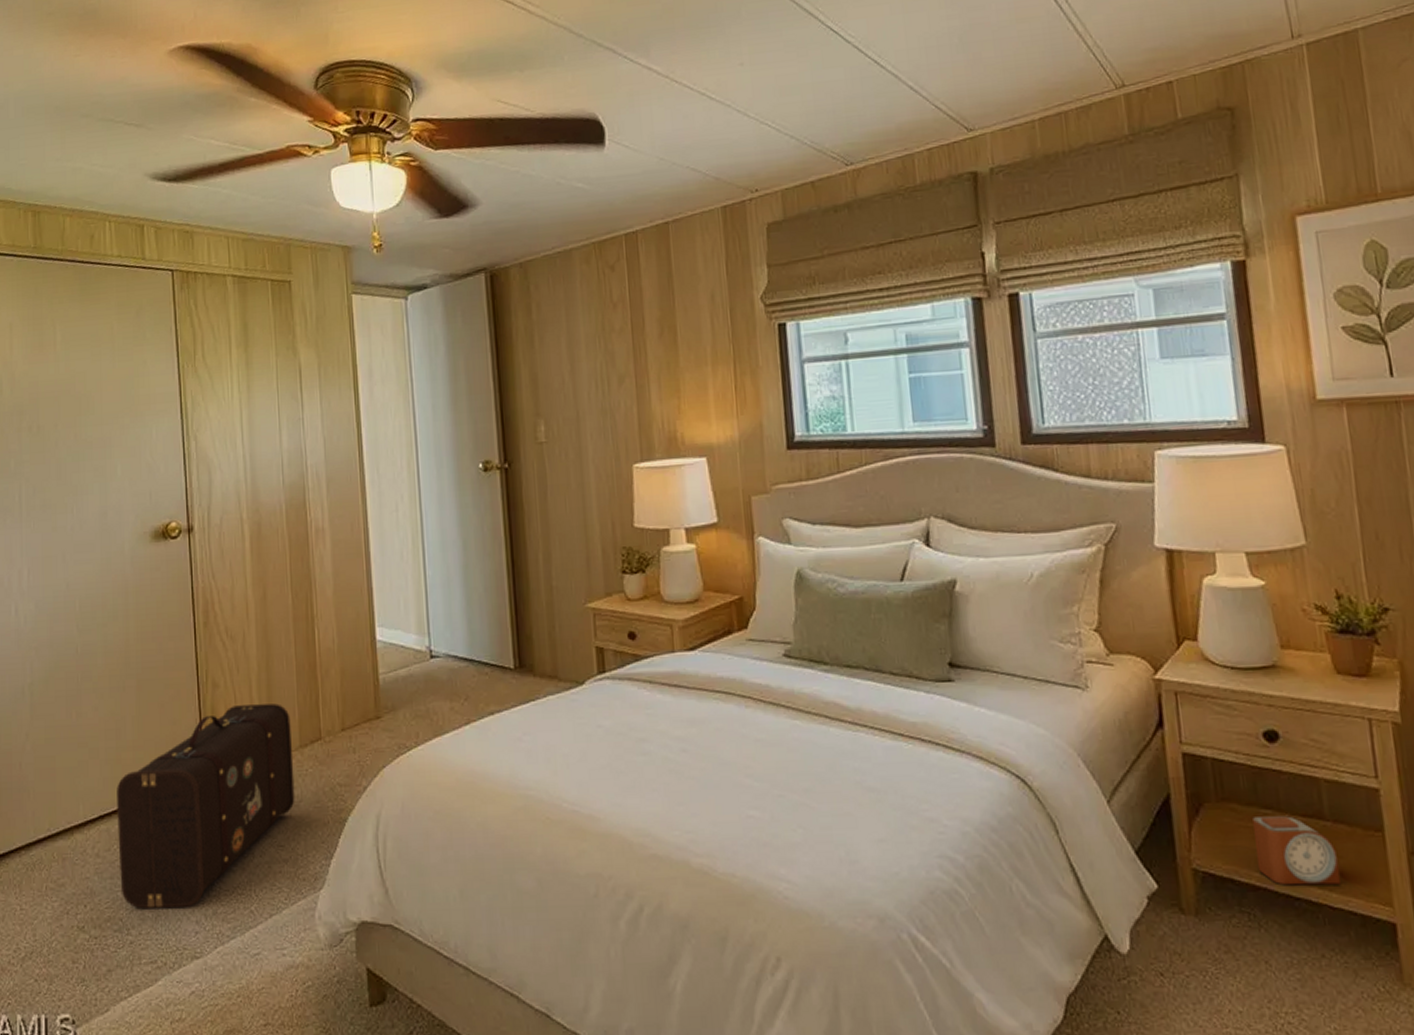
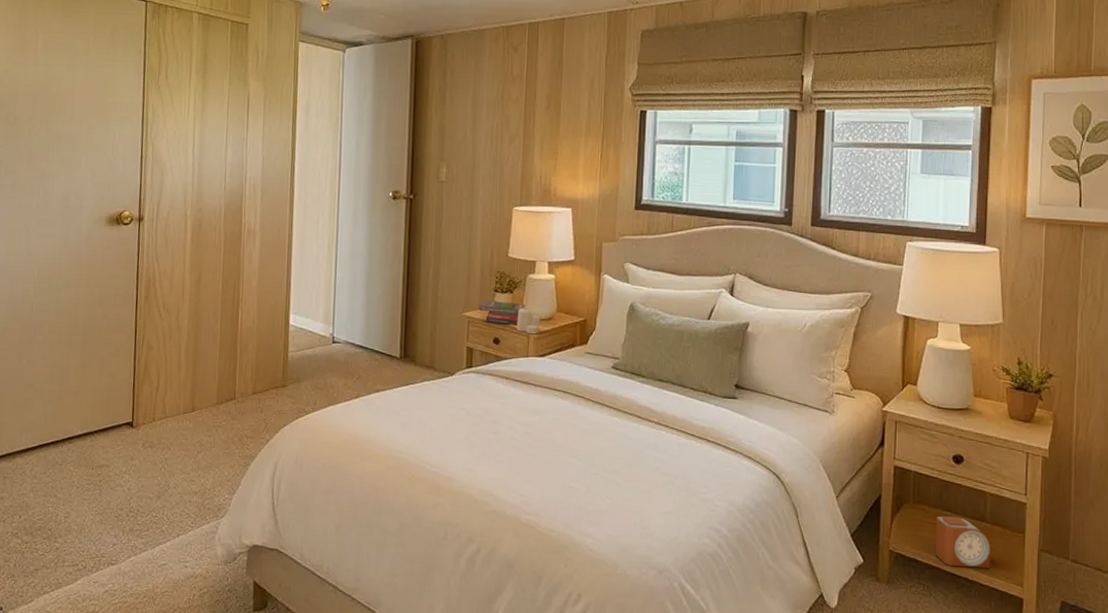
suitcase: present [117,703,295,910] -> none [52,366,211,524]
books: none [604,584,664,615] -> present [478,300,526,326]
candle: none [654,588,685,623] -> present [516,306,540,335]

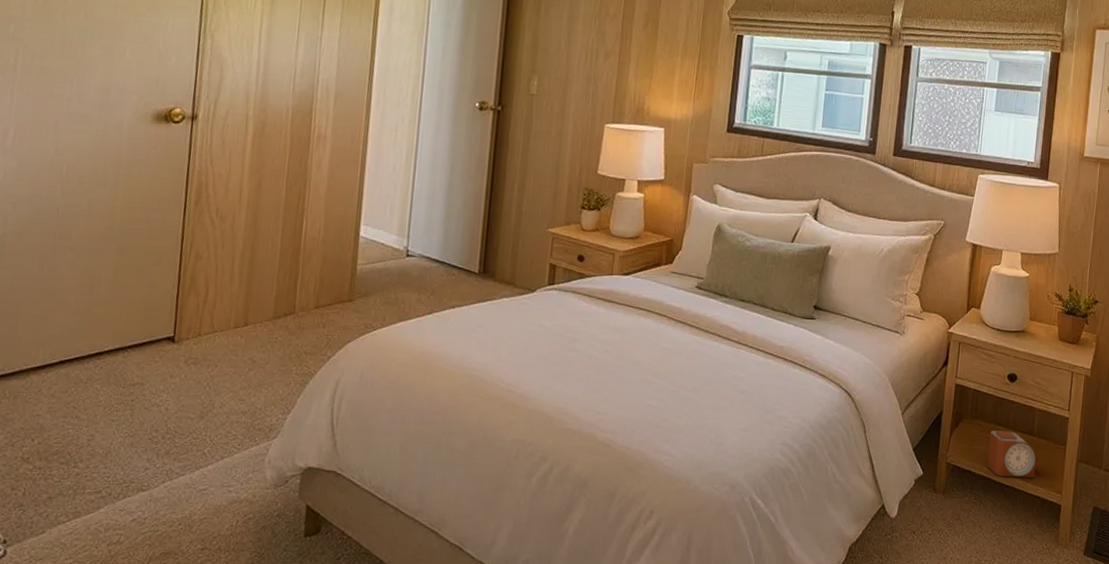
books: present [478,300,526,326] -> none [564,216,613,244]
candle: present [516,306,540,335] -> none [602,224,626,253]

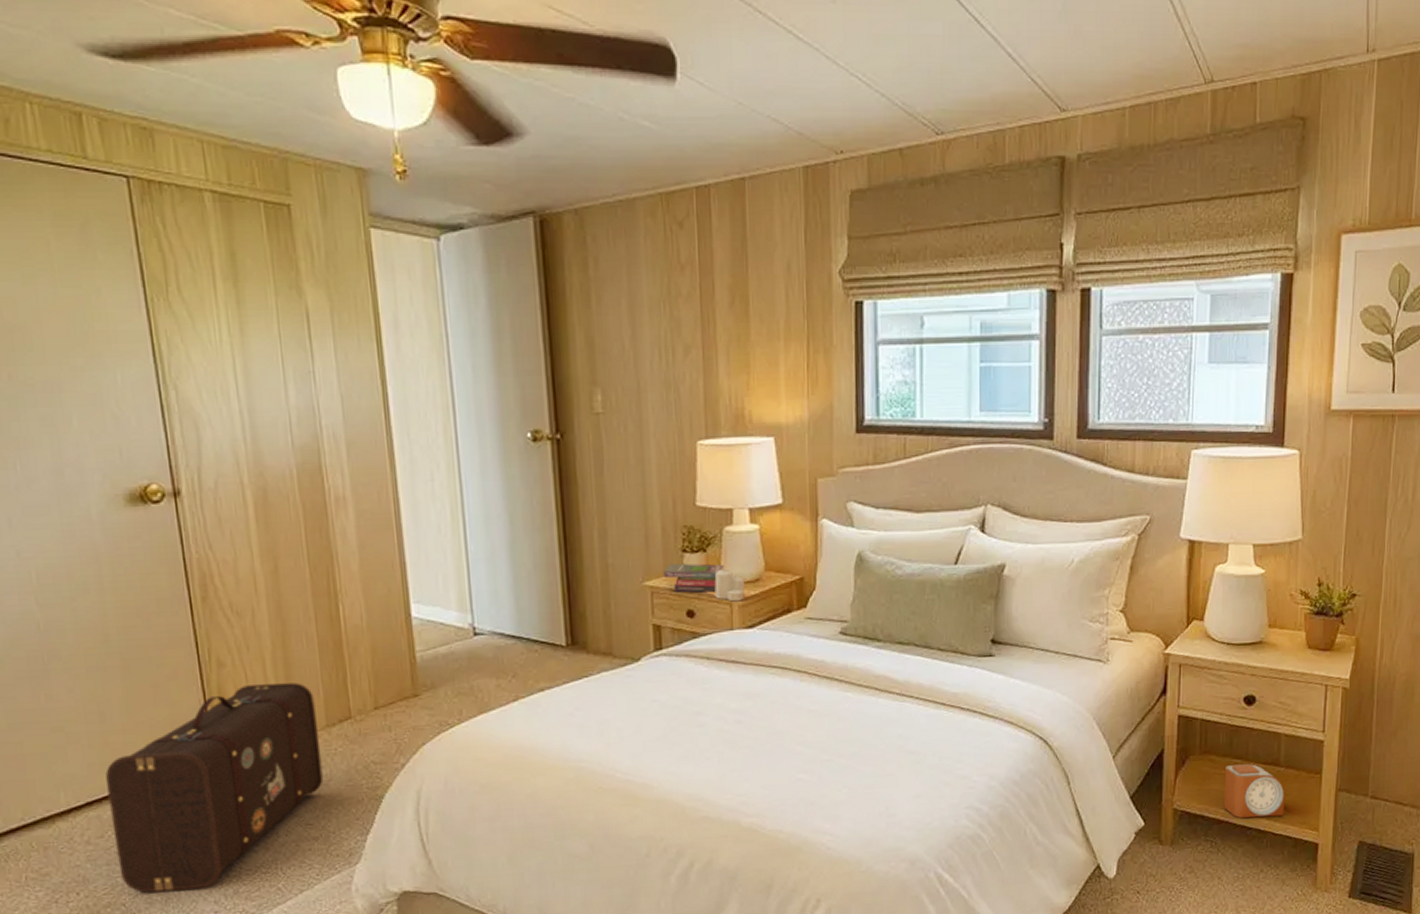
suitcase: none [73,277,268,447] -> present [105,683,324,893]
books: none [564,216,613,244] -> present [663,563,725,593]
candle: none [602,224,626,253] -> present [714,567,745,602]

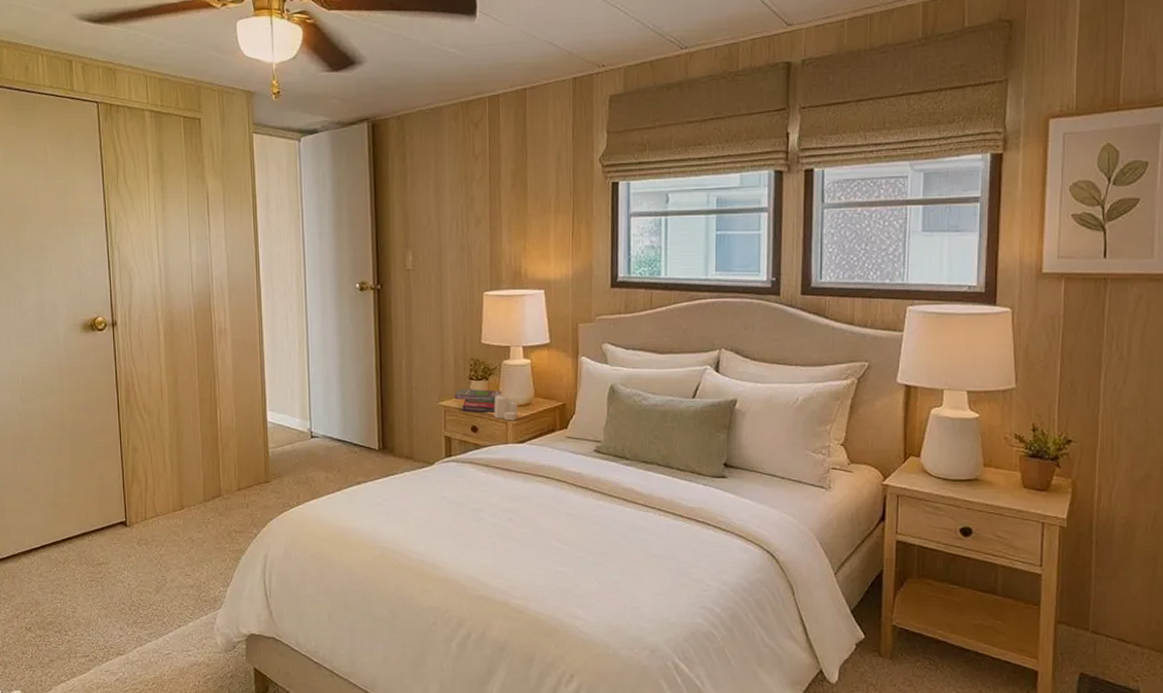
suitcase: present [105,683,324,893] -> none [55,467,200,618]
alarm clock: present [1223,764,1285,819] -> none [941,590,1003,642]

